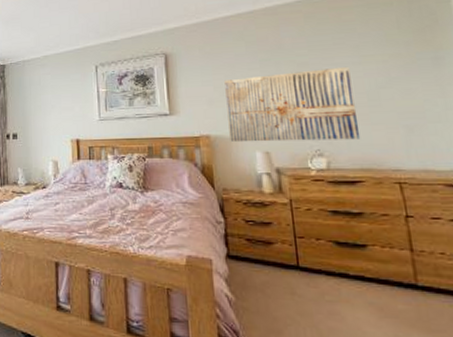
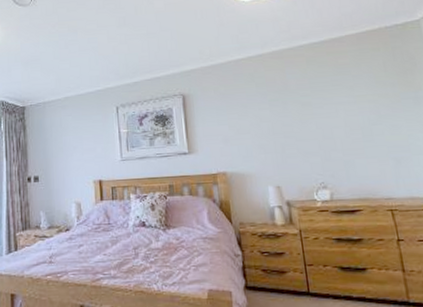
wall art: present [224,66,361,143] -> none [238,105,358,178]

